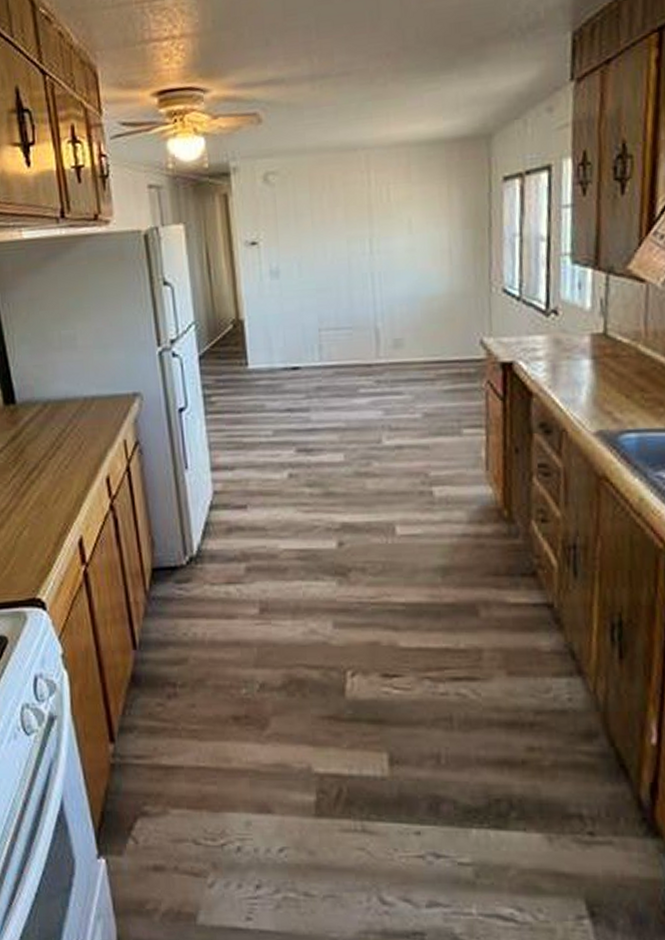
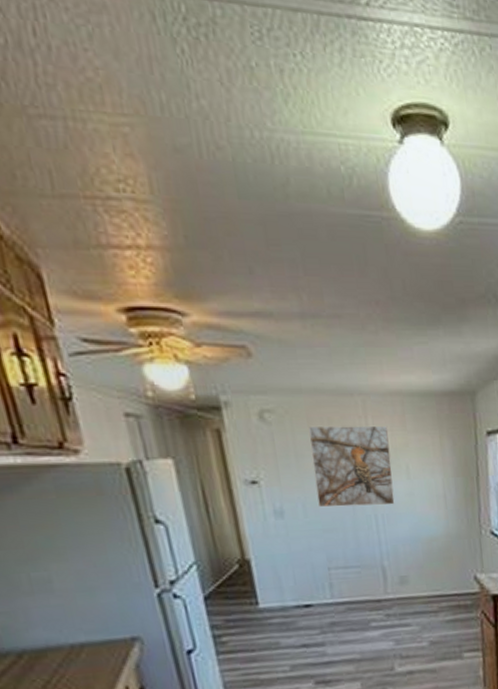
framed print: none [309,179,394,266] -> present [308,425,395,507]

